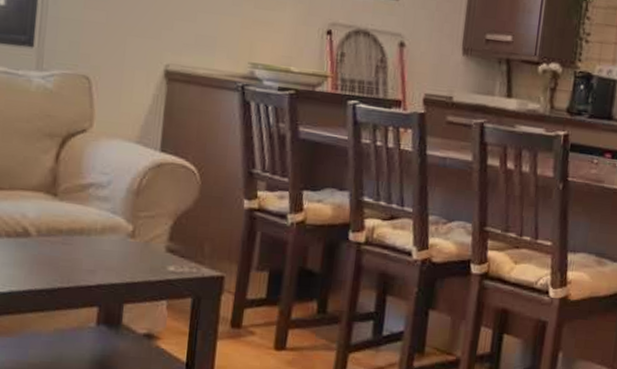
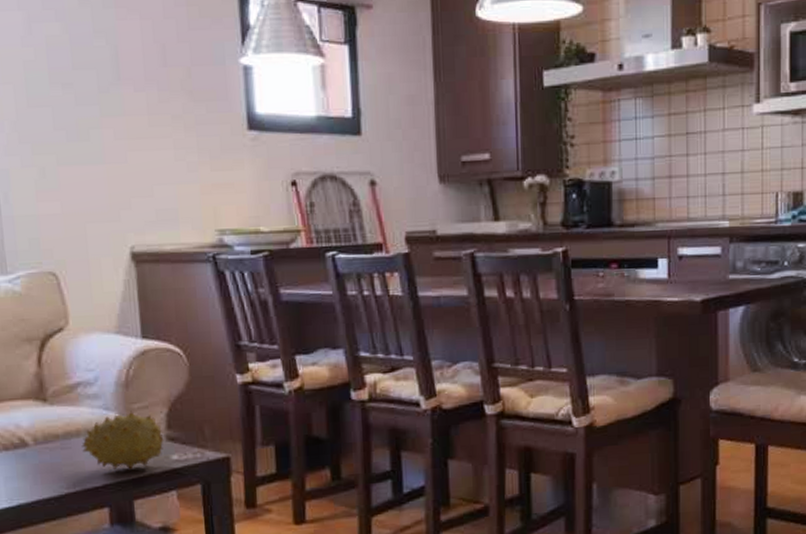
fruit: none [82,218,164,275] -> present [82,411,164,471]

